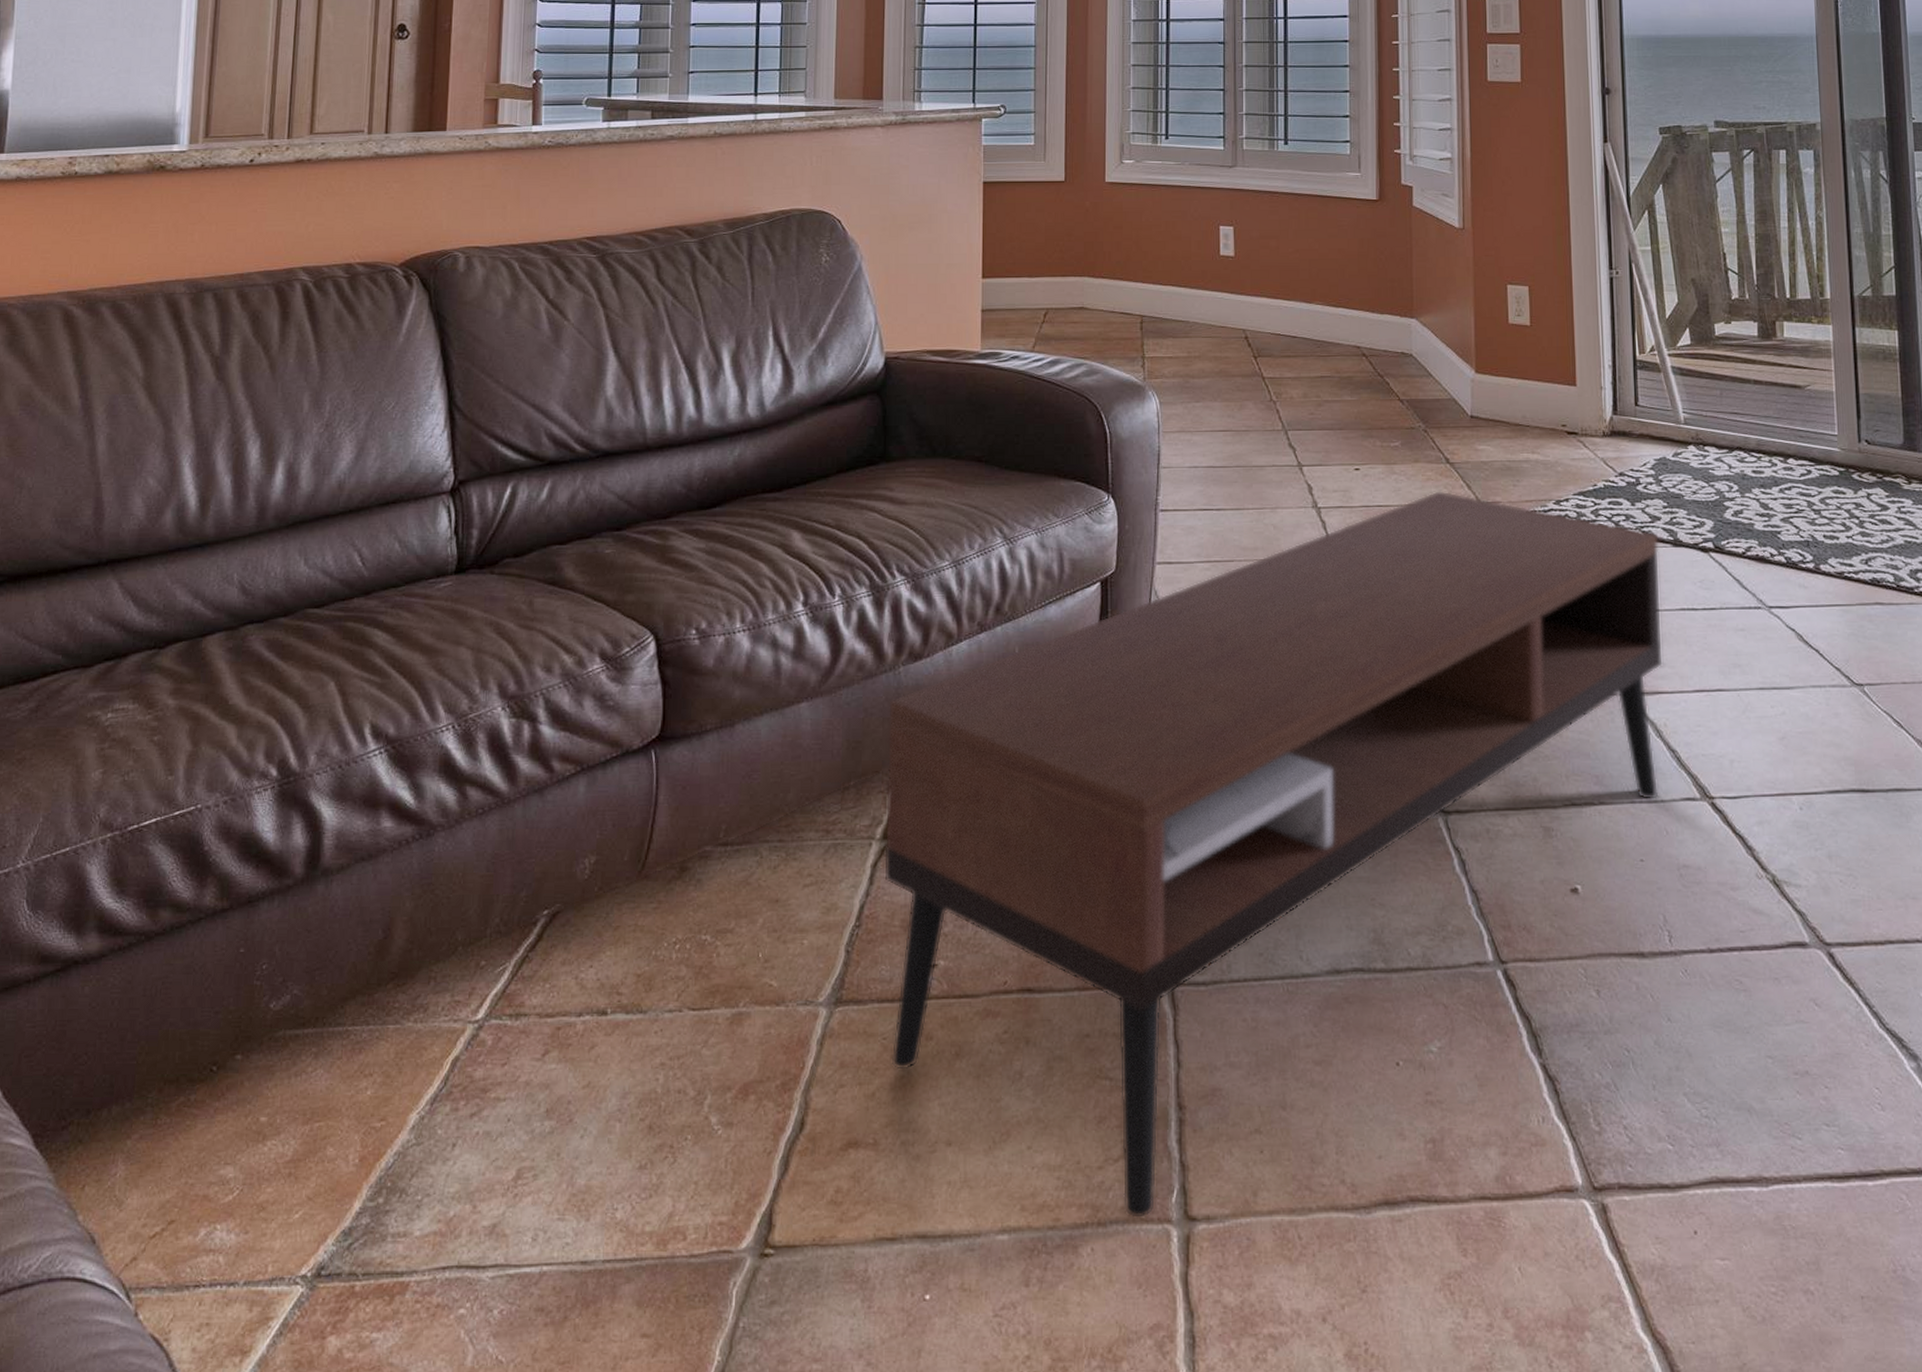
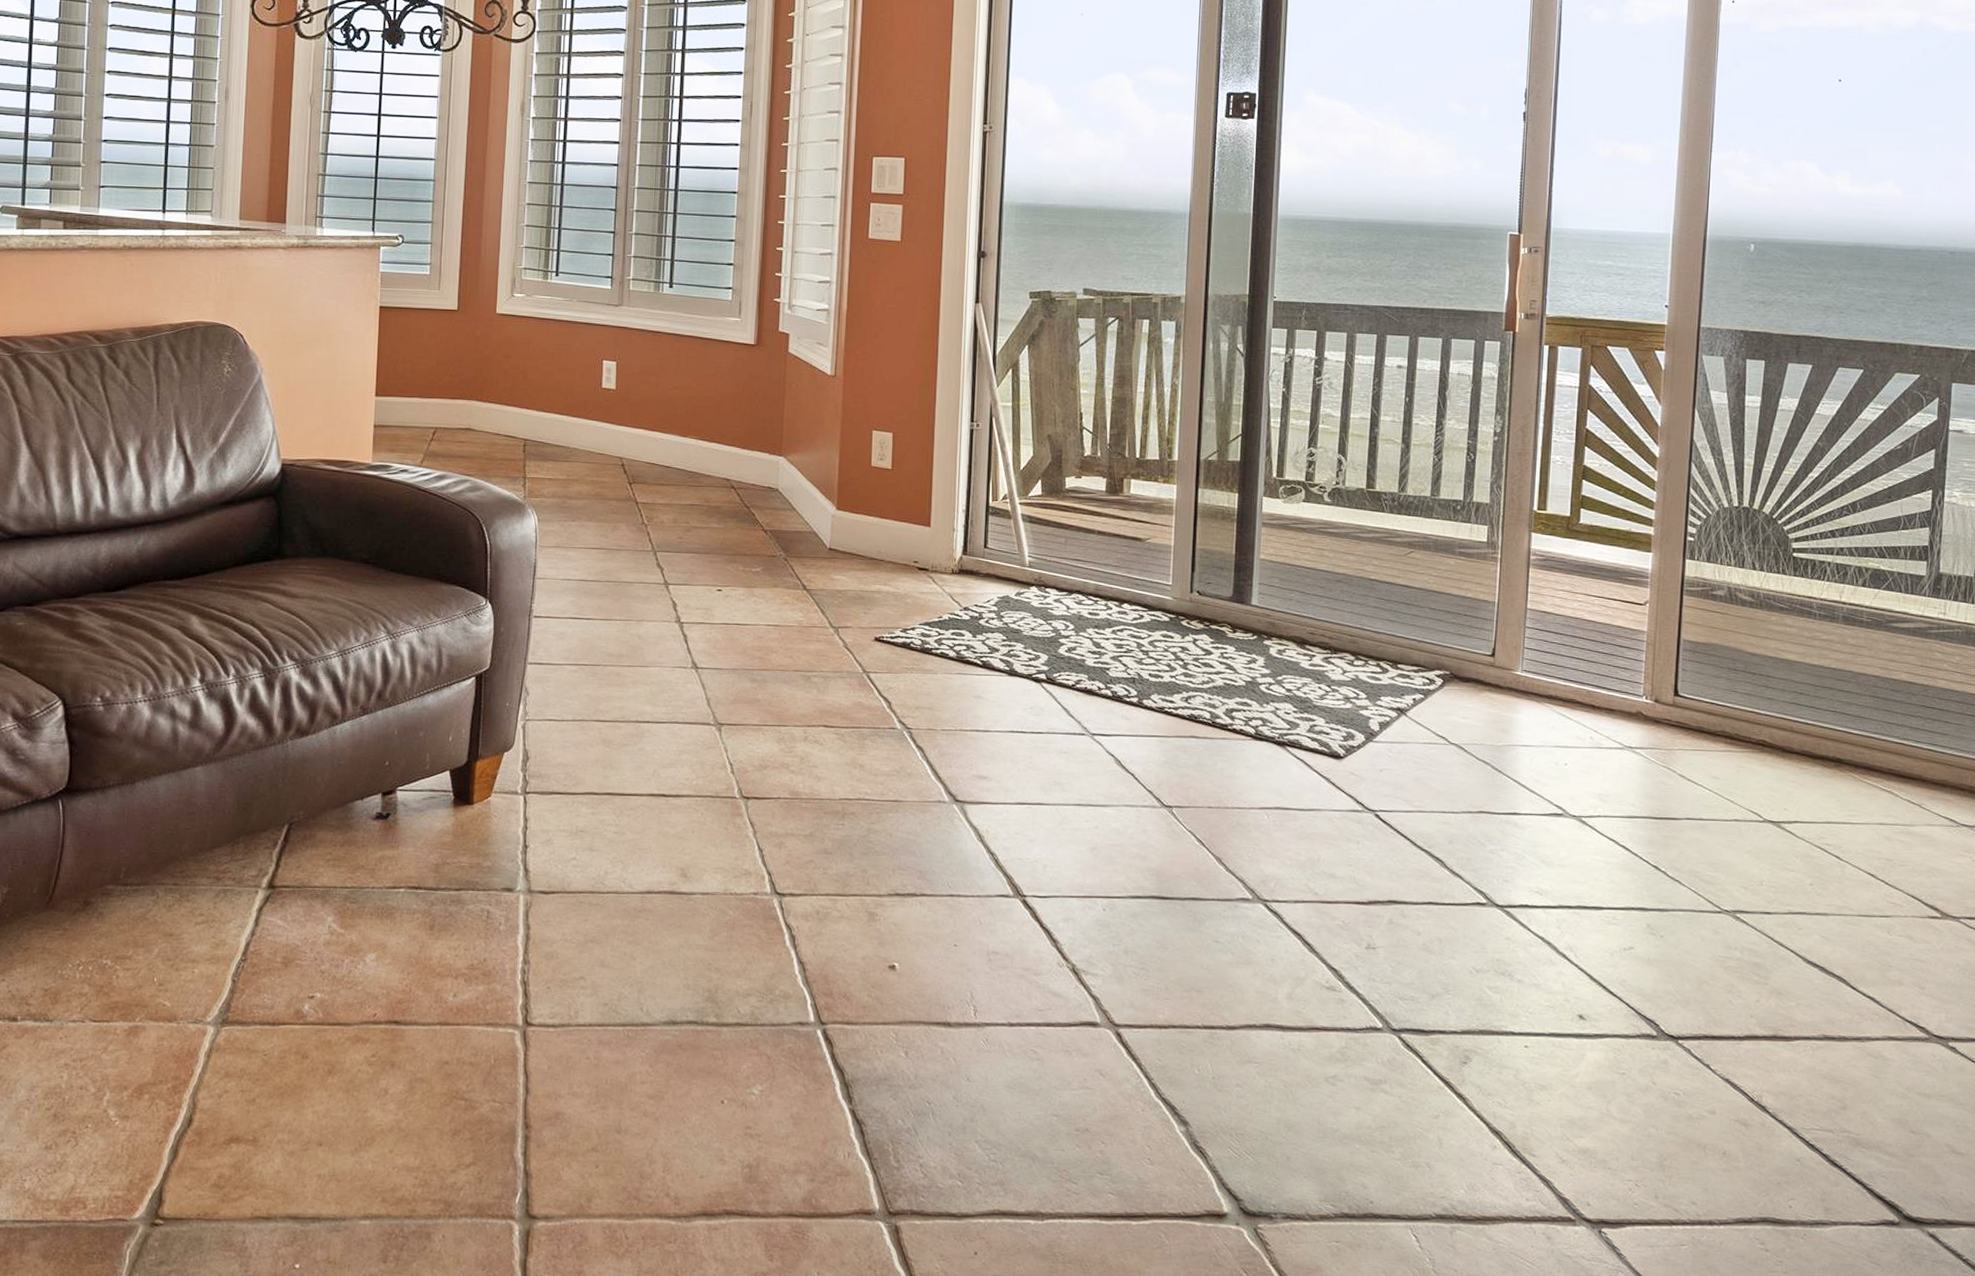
coffee table: present [883,491,1664,1219] -> none [267,614,996,1215]

